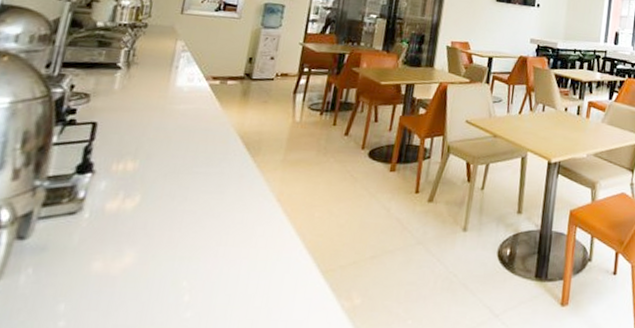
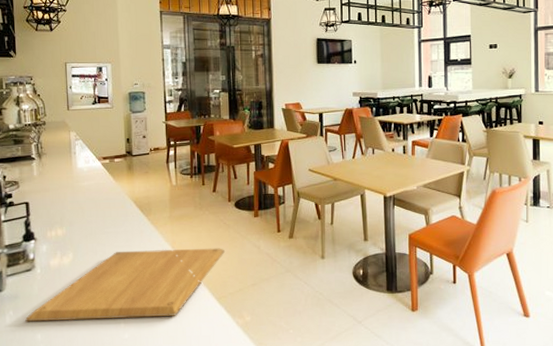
chopping board: none [47,199,346,291] -> present [25,248,226,322]

